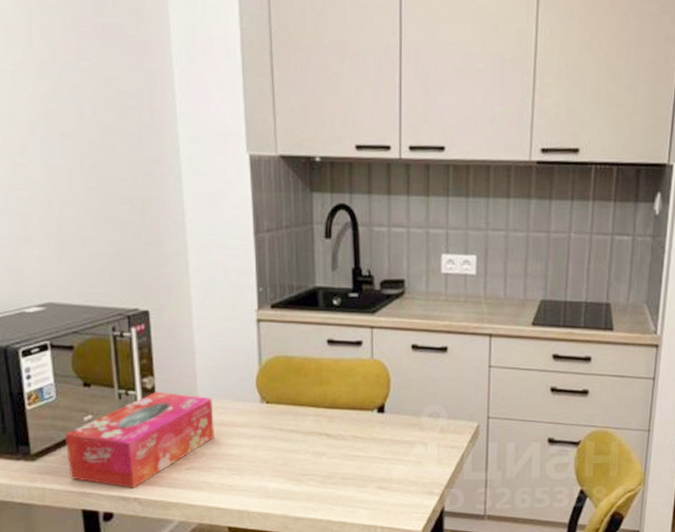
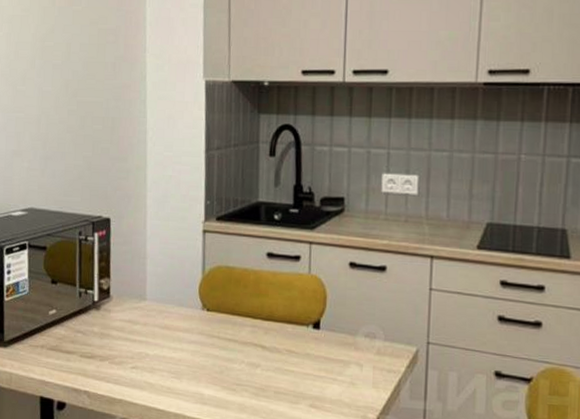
tissue box: present [65,391,214,488] -> none [32,292,159,381]

